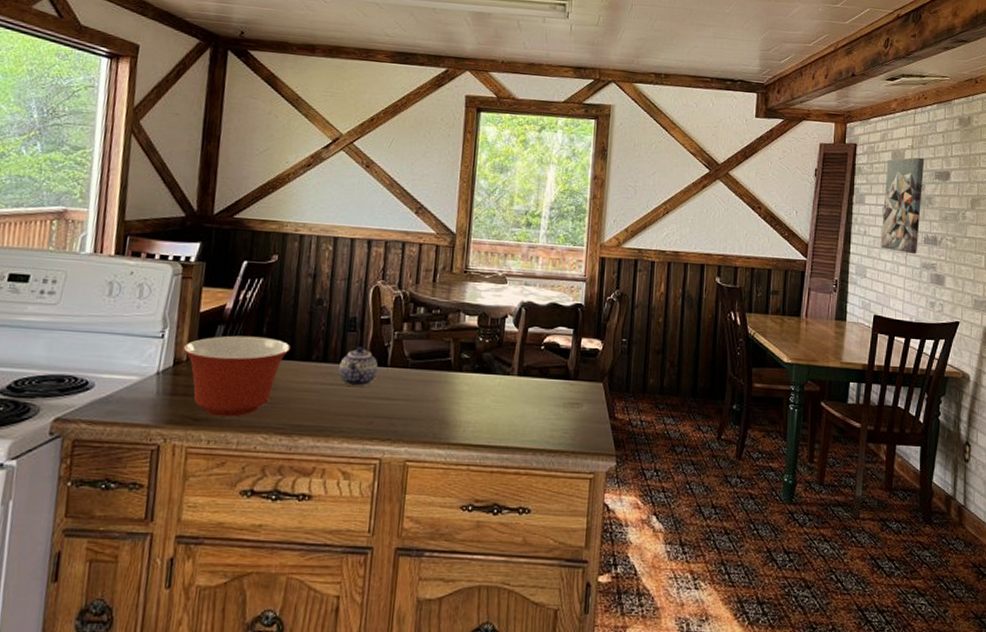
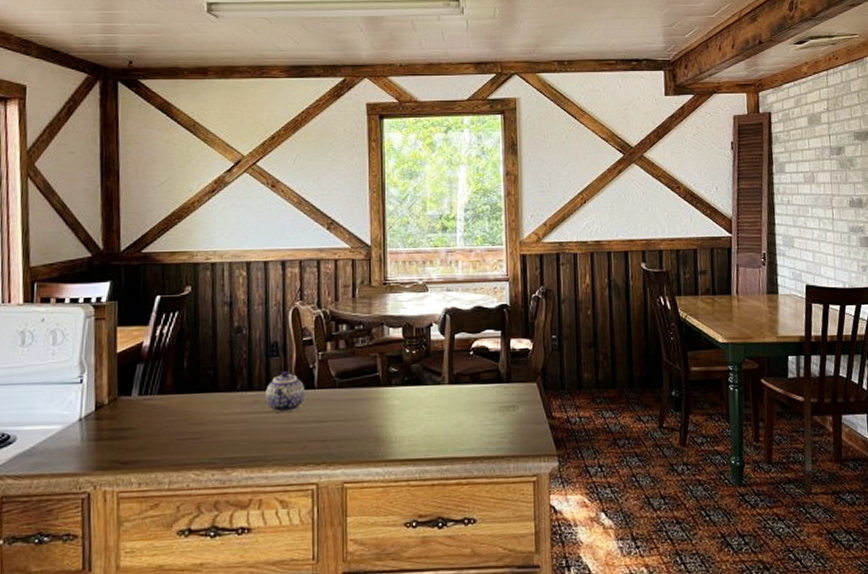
mixing bowl: present [183,335,290,417] -> none [103,371,213,457]
wall art: present [880,157,925,255] -> none [803,119,844,219]

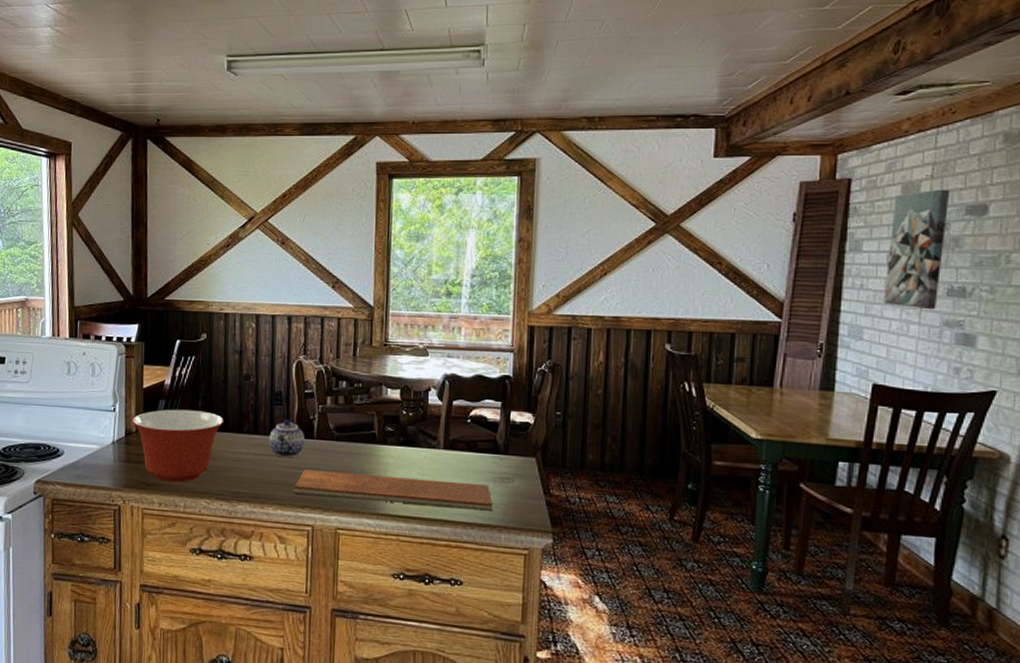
mixing bowl: none [103,371,213,457] -> present [132,409,224,483]
chopping board: none [295,415,501,450] -> present [294,469,493,511]
wall art: none [803,119,844,219] -> present [883,189,951,310]

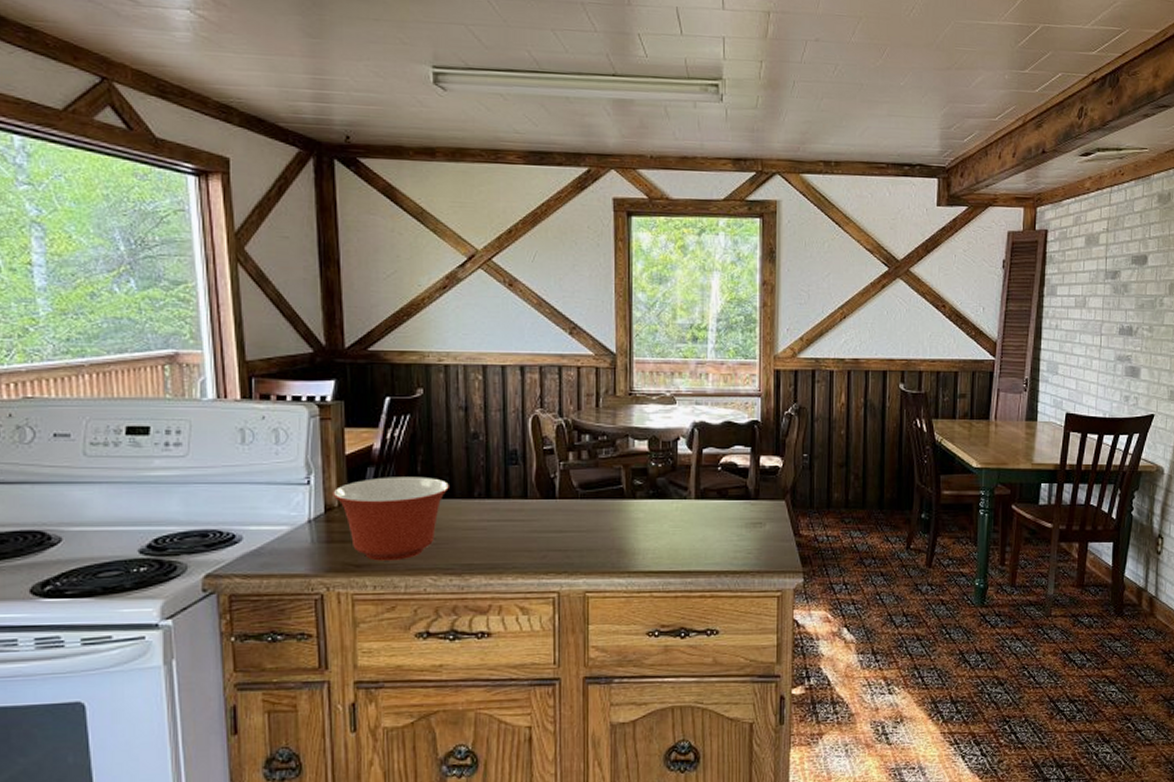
teapot: present [269,420,305,458] -> none [504,480,546,522]
chopping board: present [294,469,493,511] -> none [535,531,746,559]
wall art: present [883,189,951,310] -> none [1073,241,1121,347]

